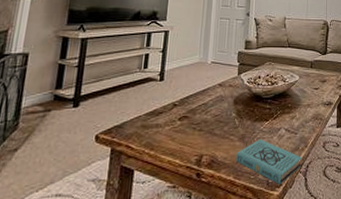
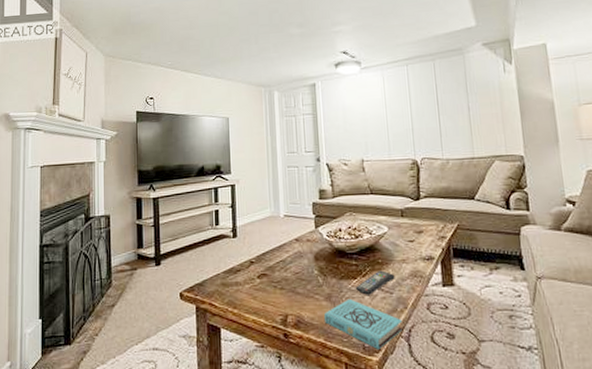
remote control: none [266,113,300,136] -> present [355,270,395,295]

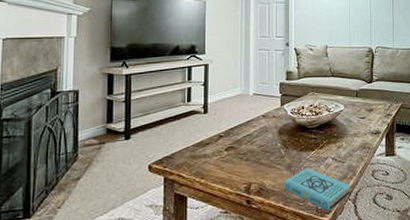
remote control: present [355,270,395,295] -> none [313,143,347,164]

